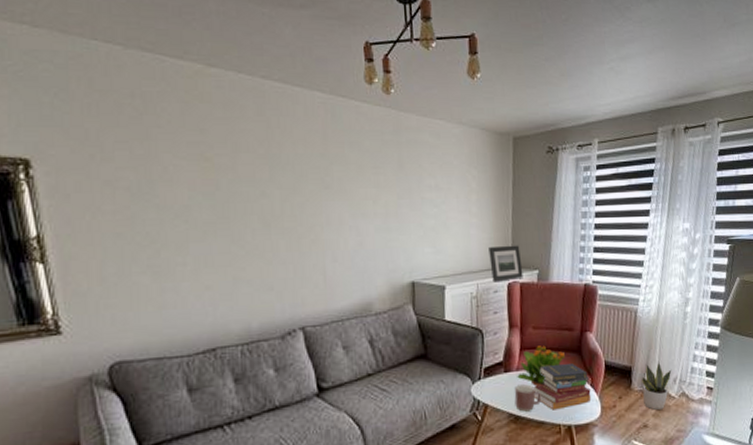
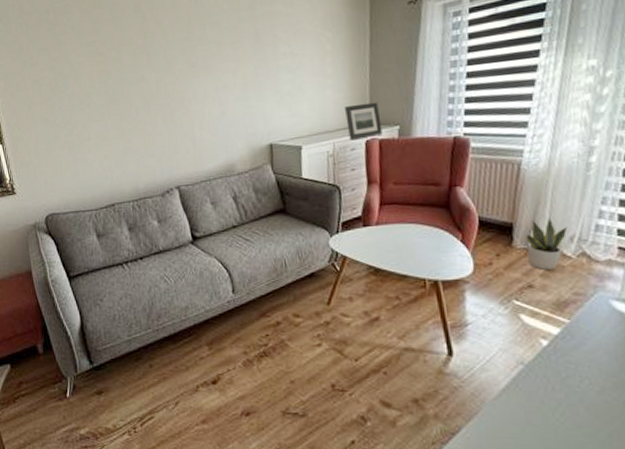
mug: present [514,384,542,412] -> none [373,238,404,265]
potted flower: present [517,345,565,387] -> none [377,201,430,241]
books: present [533,364,592,410] -> none [395,219,462,265]

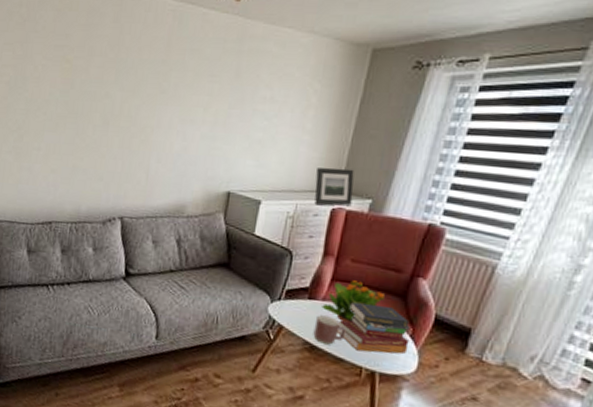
mug: none [373,238,404,265] -> present [313,315,346,345]
potted flower: none [377,201,430,241] -> present [321,280,385,323]
books: none [395,219,462,265] -> present [337,302,410,354]
potted plant: present [526,218,568,271] -> none [479,329,531,387]

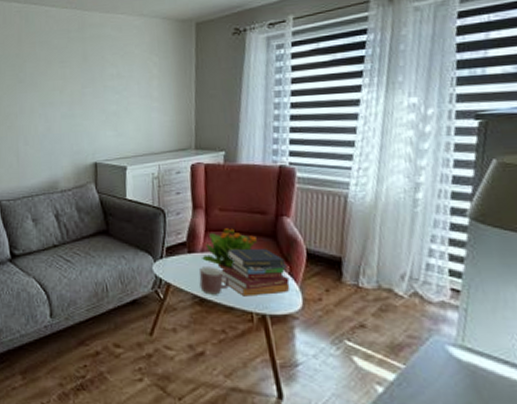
picture frame: present [314,167,354,206] -> none [170,126,208,164]

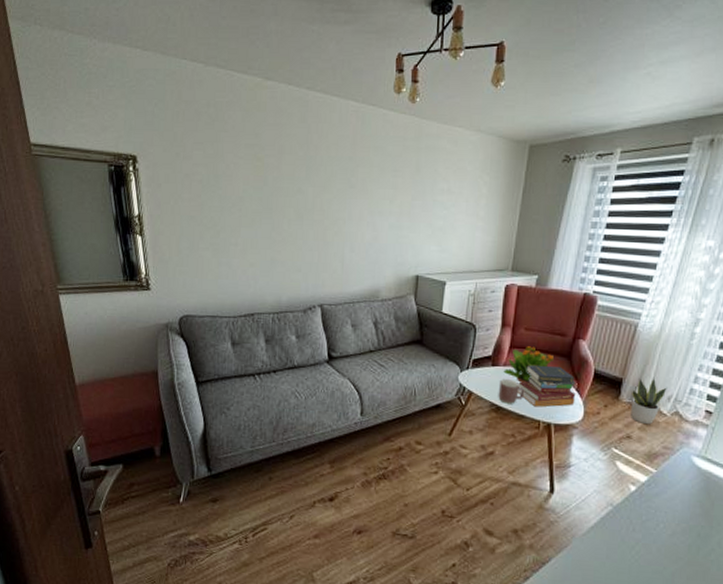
potted plant: none [356,254,398,310] -> present [631,377,667,425]

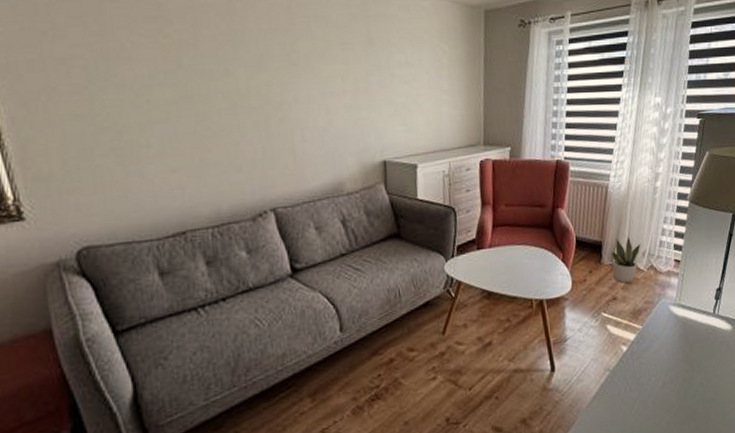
mug: present [498,379,525,404] -> none [487,261,514,288]
potted flower: present [503,346,553,383] -> none [490,222,537,263]
books: present [518,365,576,407] -> none [506,240,563,286]

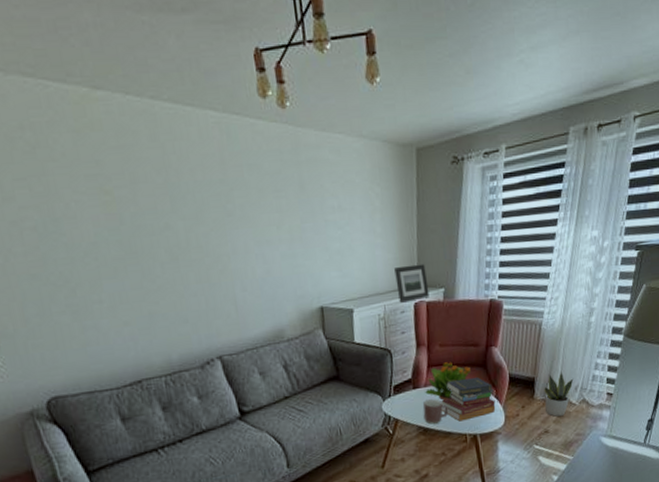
picture frame: none [460,122,496,160] -> present [394,263,430,303]
mug: none [487,261,514,288] -> present [422,399,449,424]
potted flower: none [490,222,537,263] -> present [425,362,471,401]
books: none [506,240,563,286] -> present [441,377,496,422]

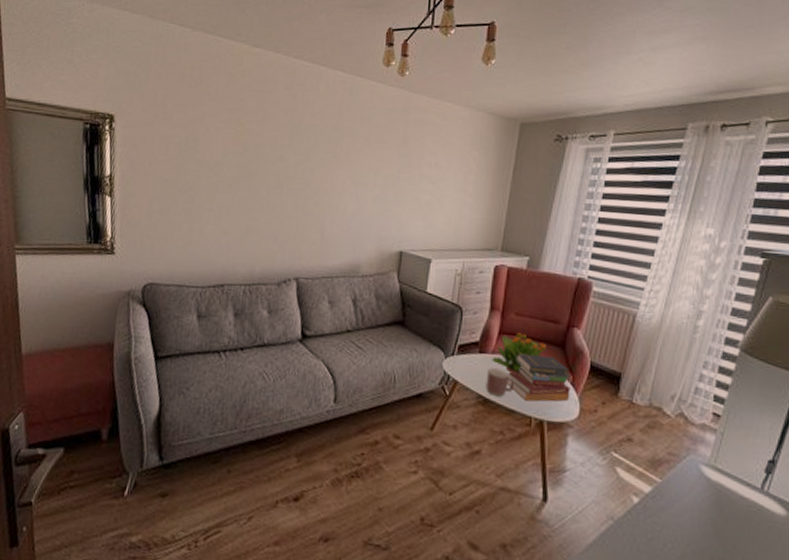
picture frame: present [394,263,430,303] -> none [479,227,513,263]
potted plant: present [544,372,574,417] -> none [631,372,670,427]

